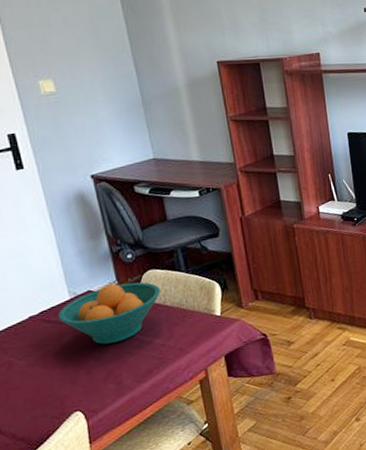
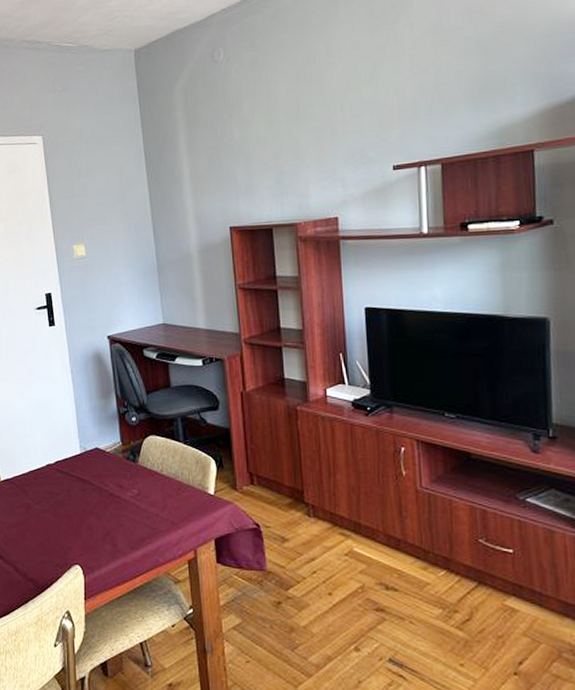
fruit bowl: present [57,282,160,345] -> none [69,444,158,504]

